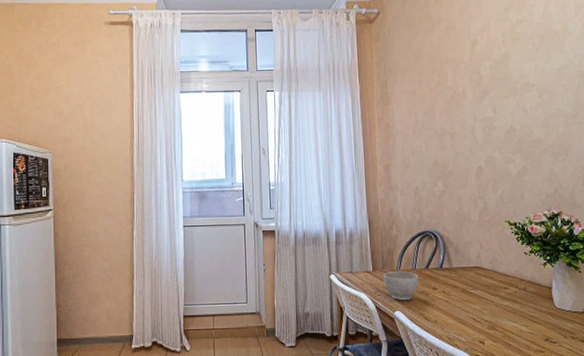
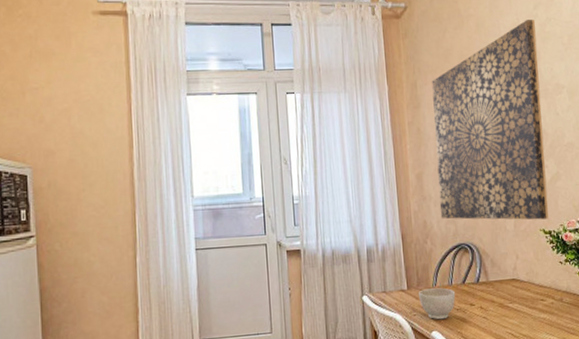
wall art: none [401,22,514,212] -> present [431,20,549,220]

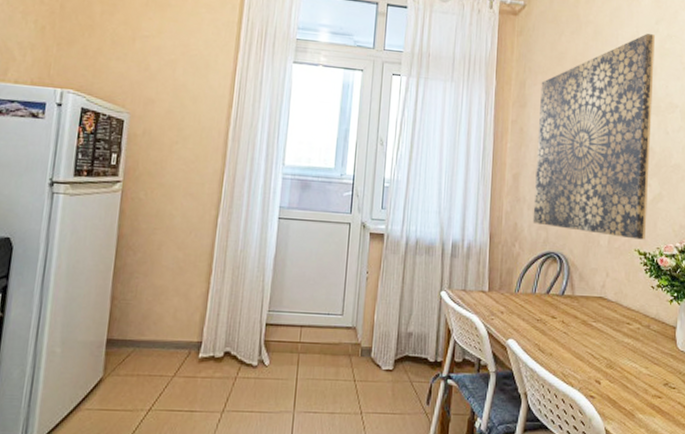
bowl: present [418,287,456,320] -> none [498,293,538,328]

